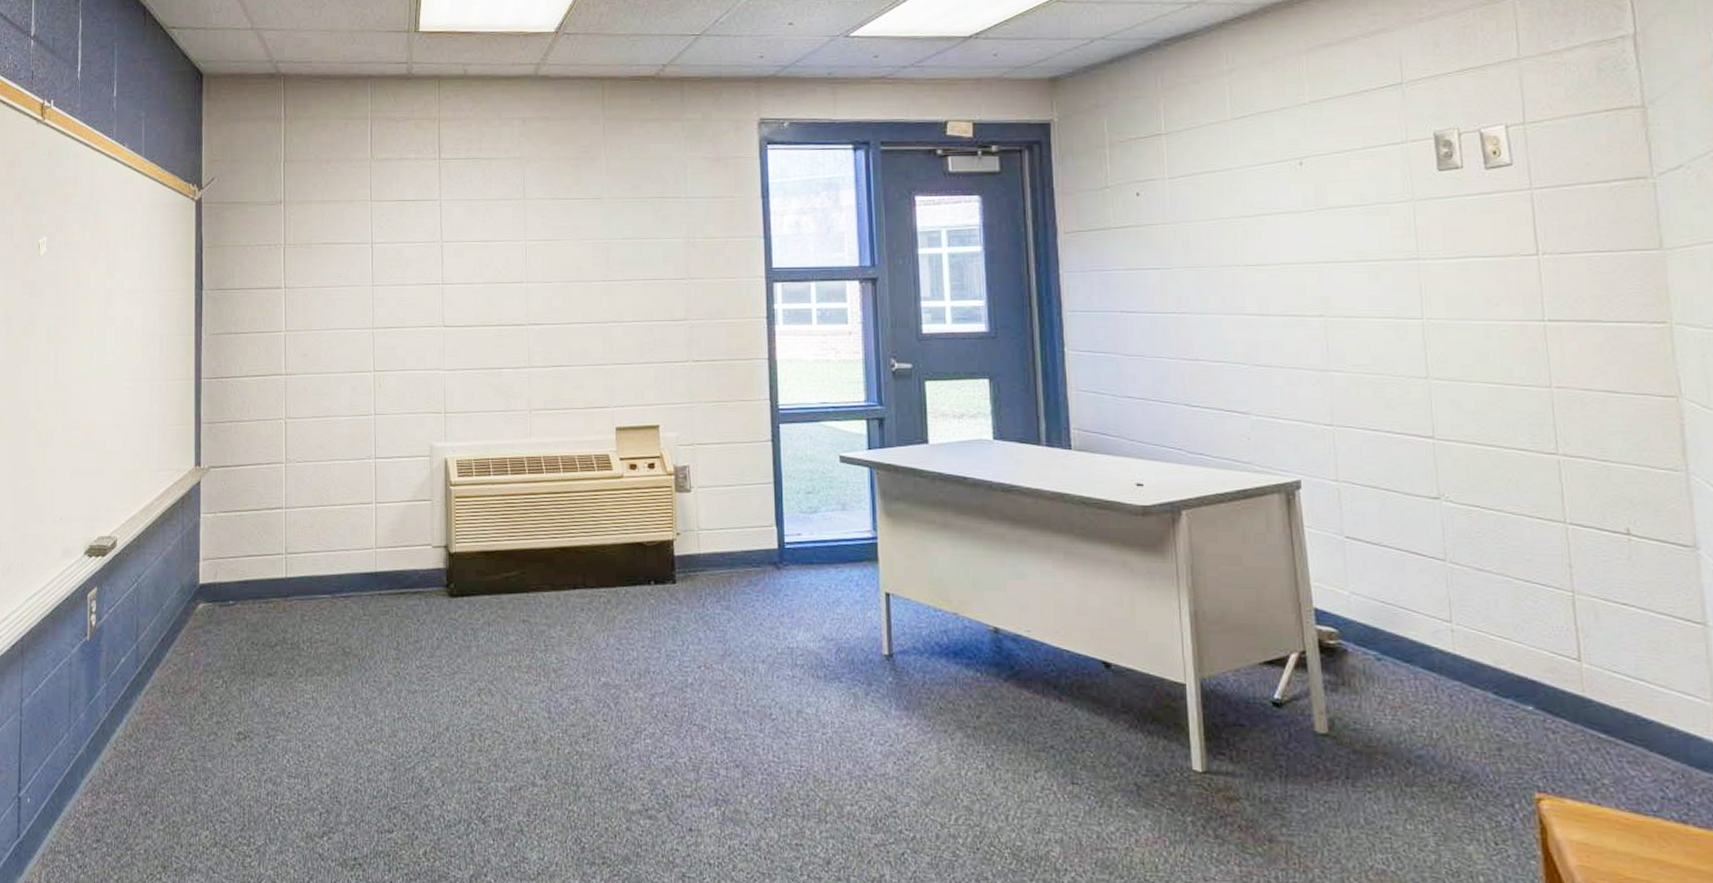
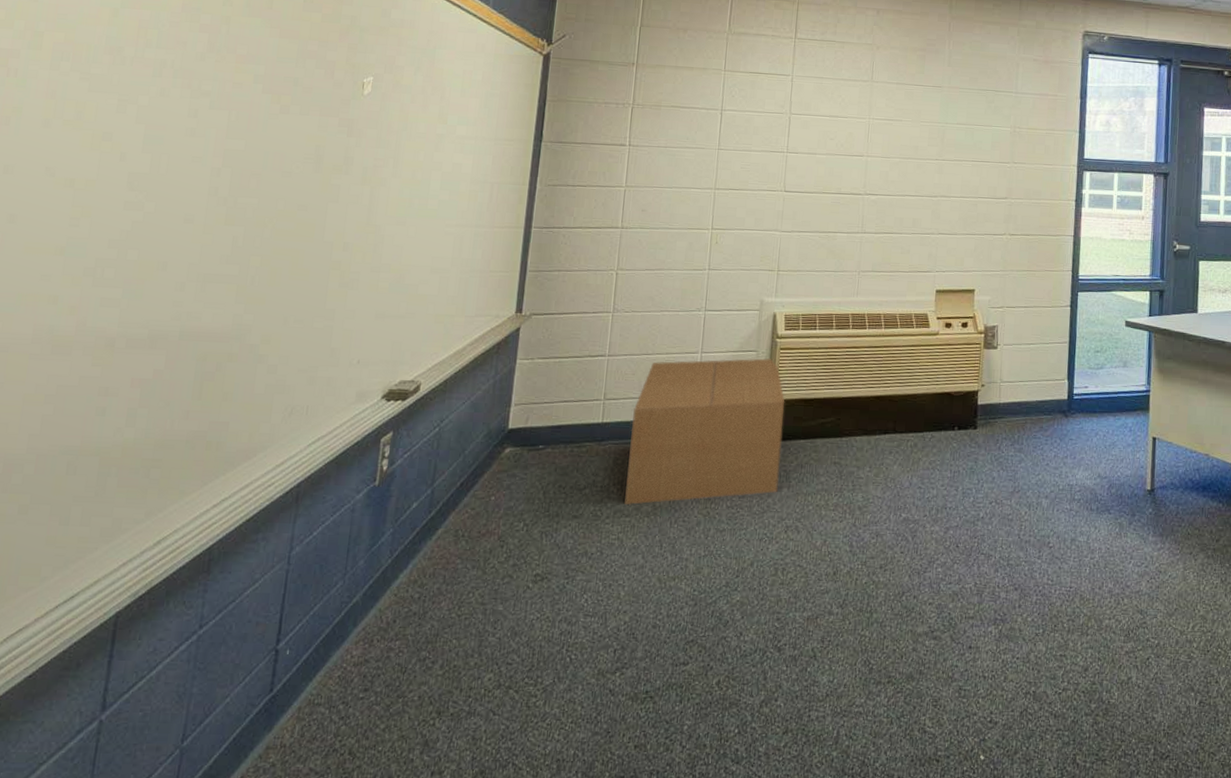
cardboard box: none [314,507,466,664] -> present [624,357,785,506]

